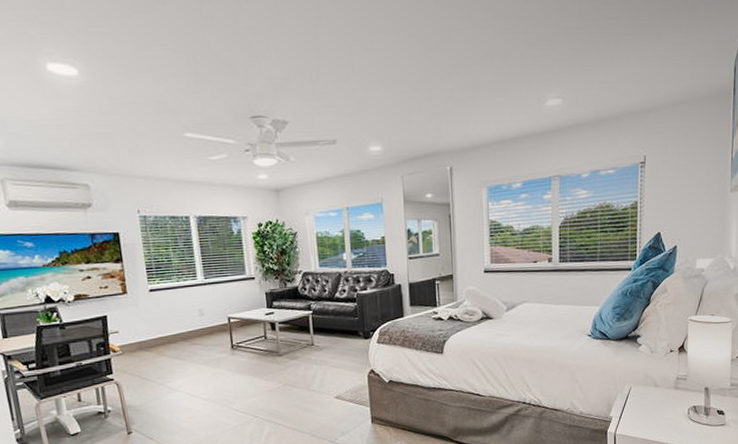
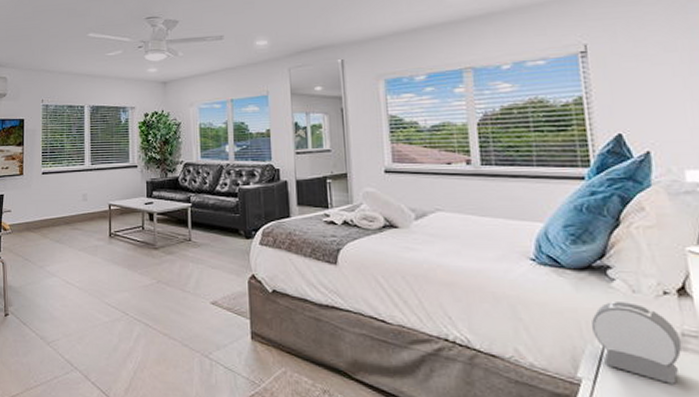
alarm clock: none [623,359,676,413] -> present [592,300,683,384]

